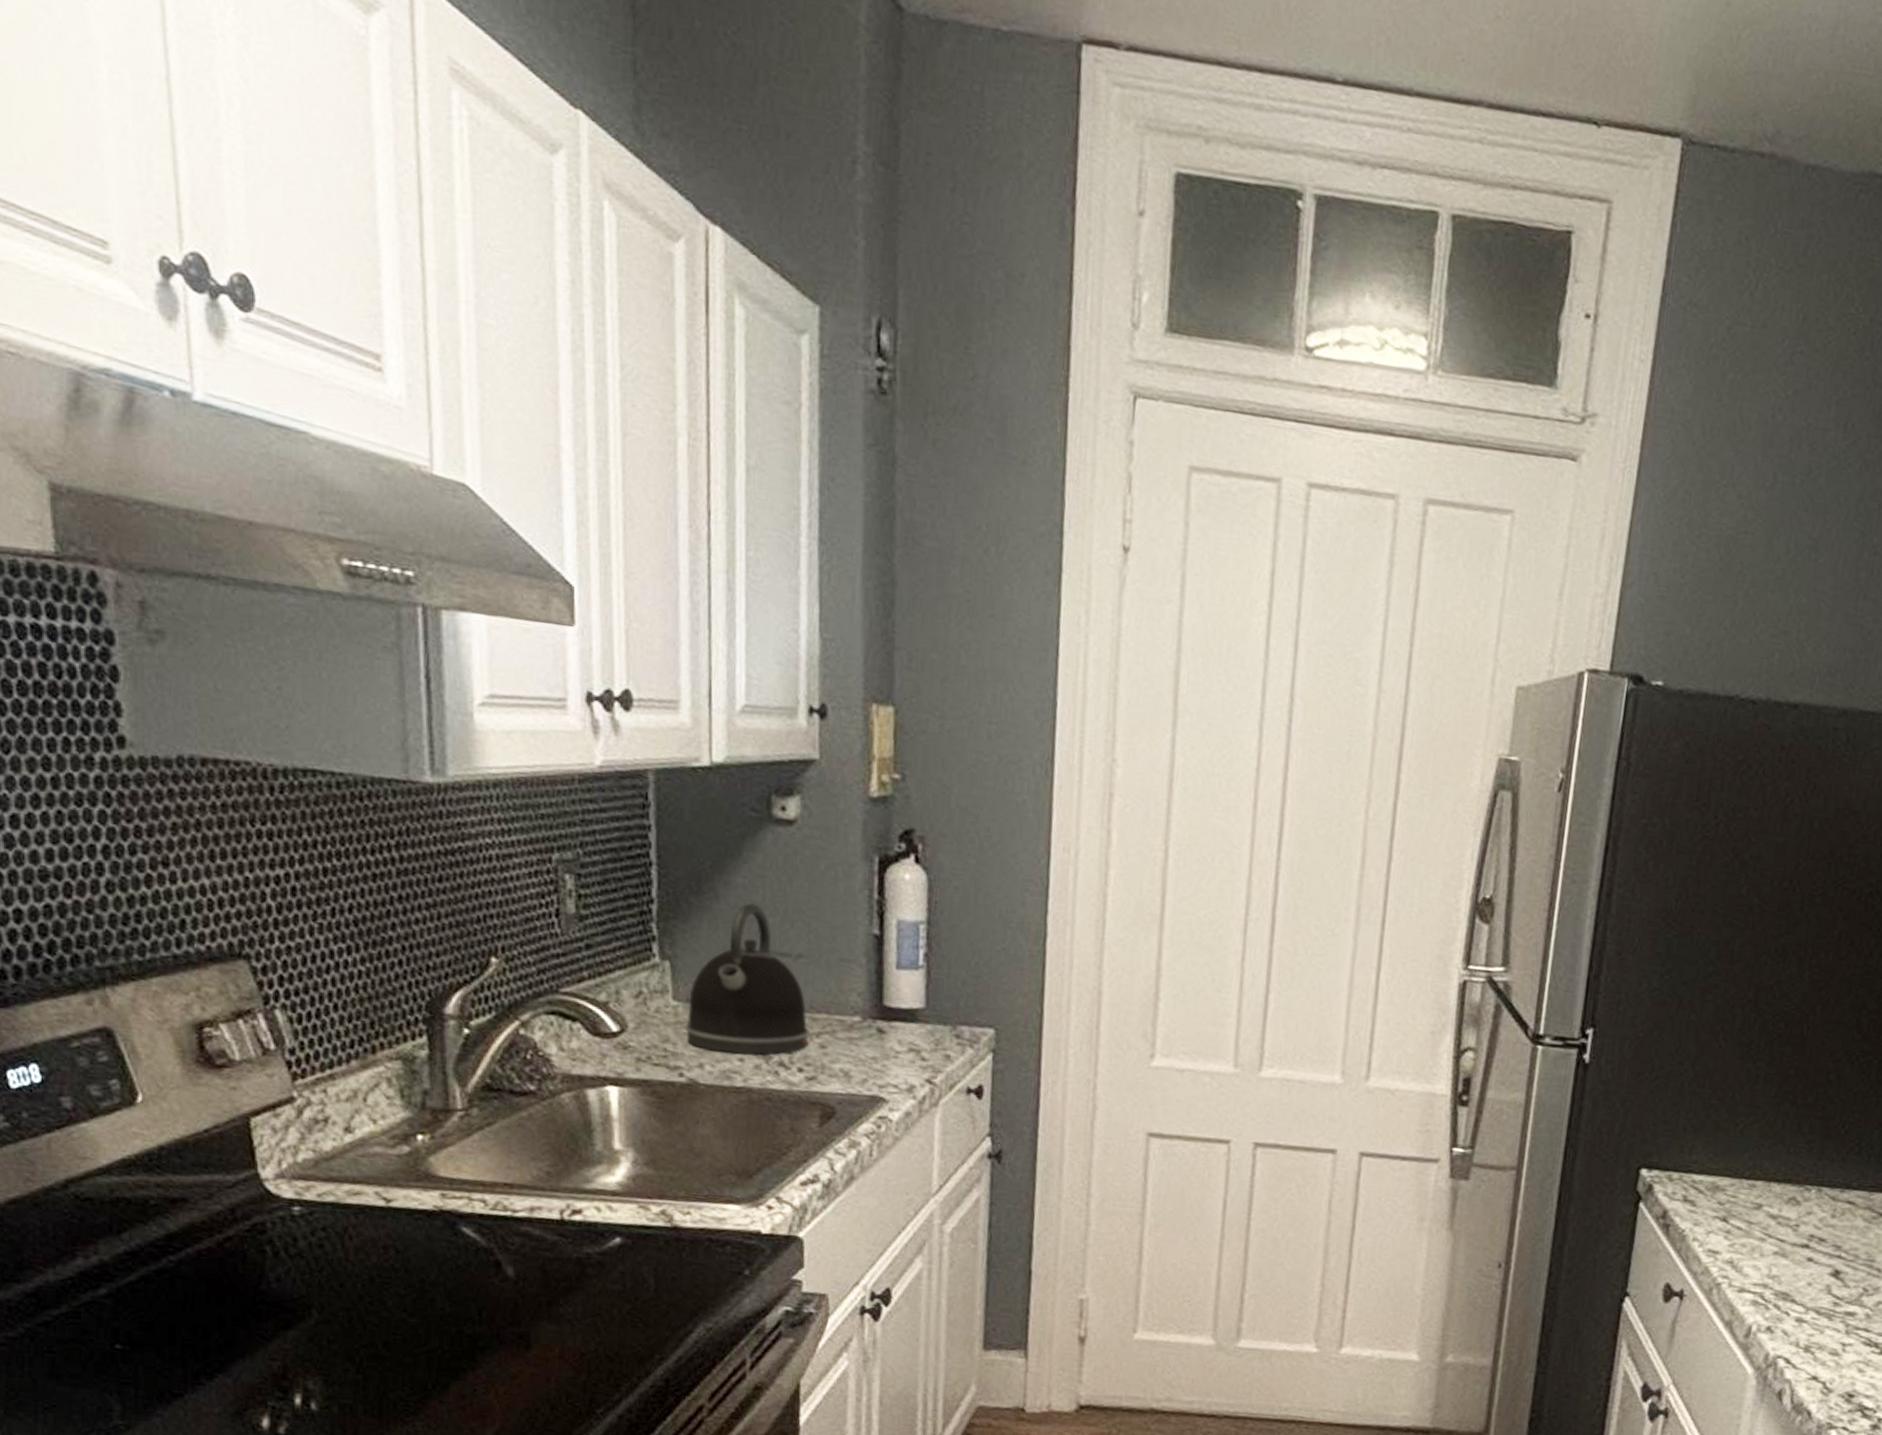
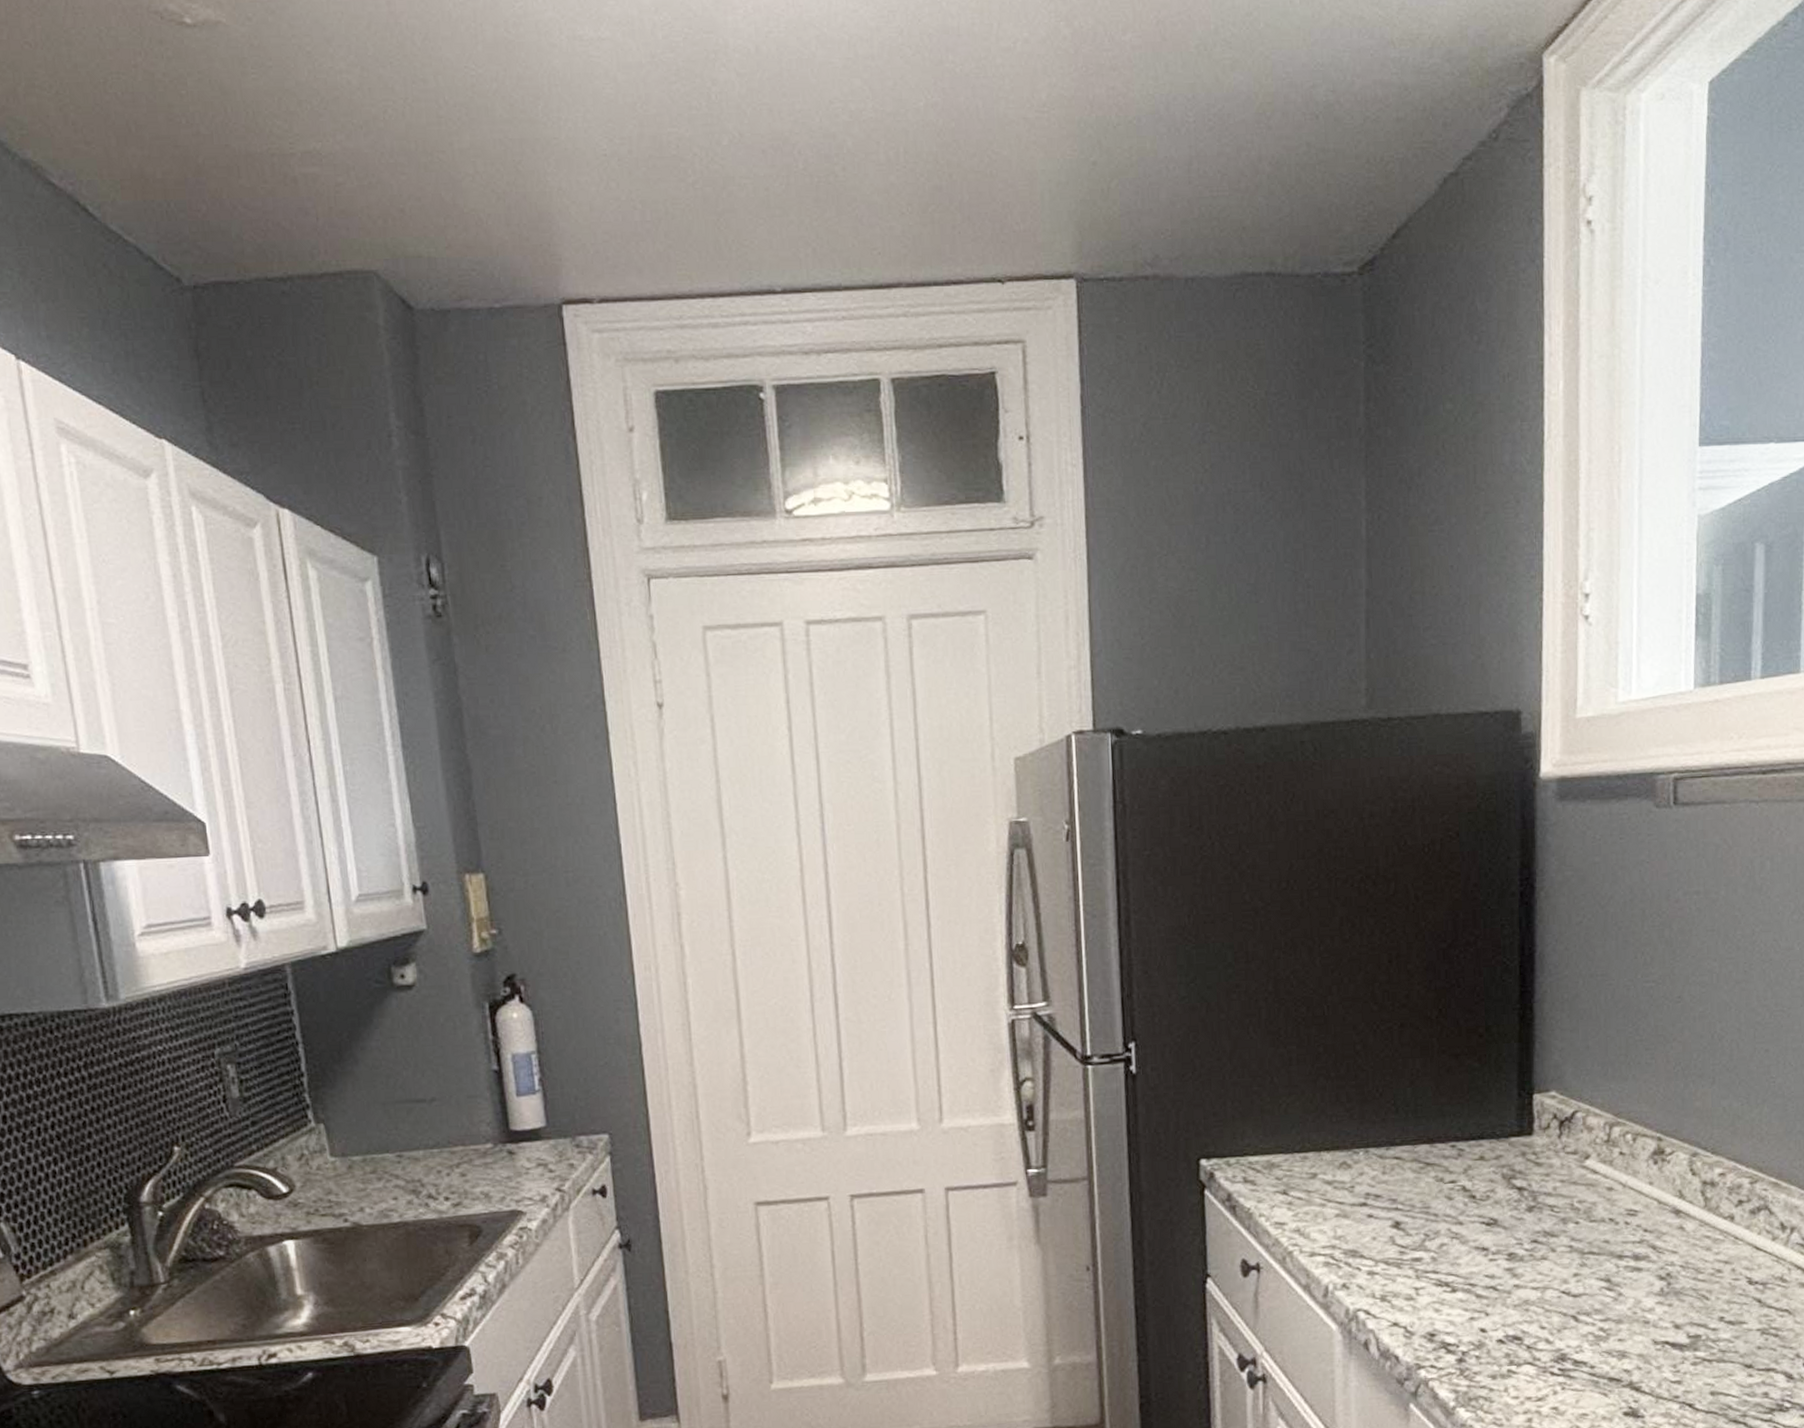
kettle: present [684,903,810,1055] -> none [343,1061,450,1196]

